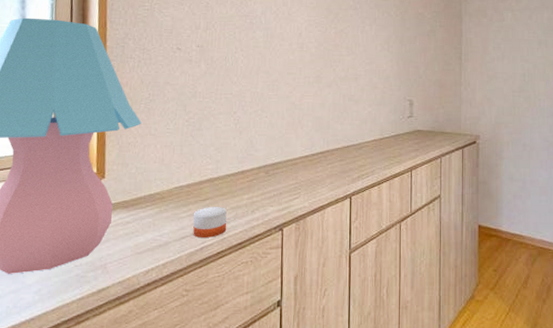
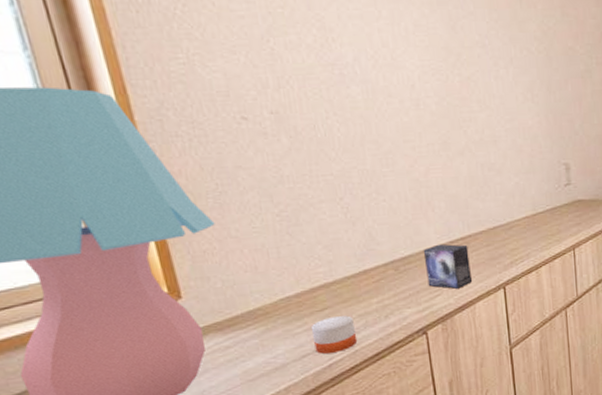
small box: none [289,155,326,194] -> present [423,243,473,289]

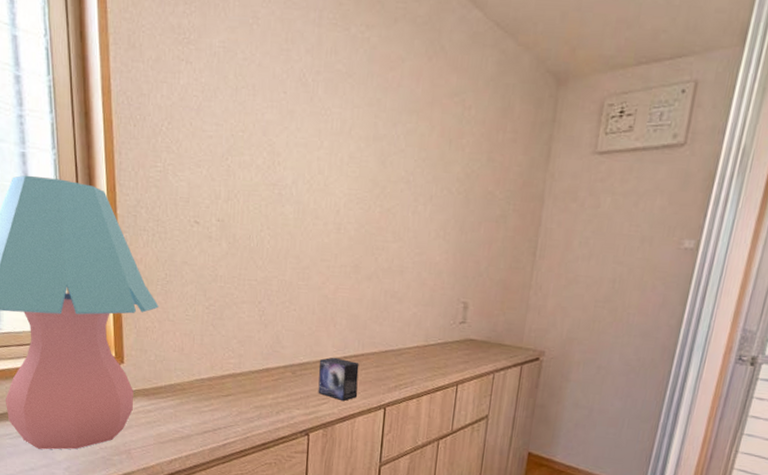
candle: present [311,315,358,354] -> none [215,403,250,435]

